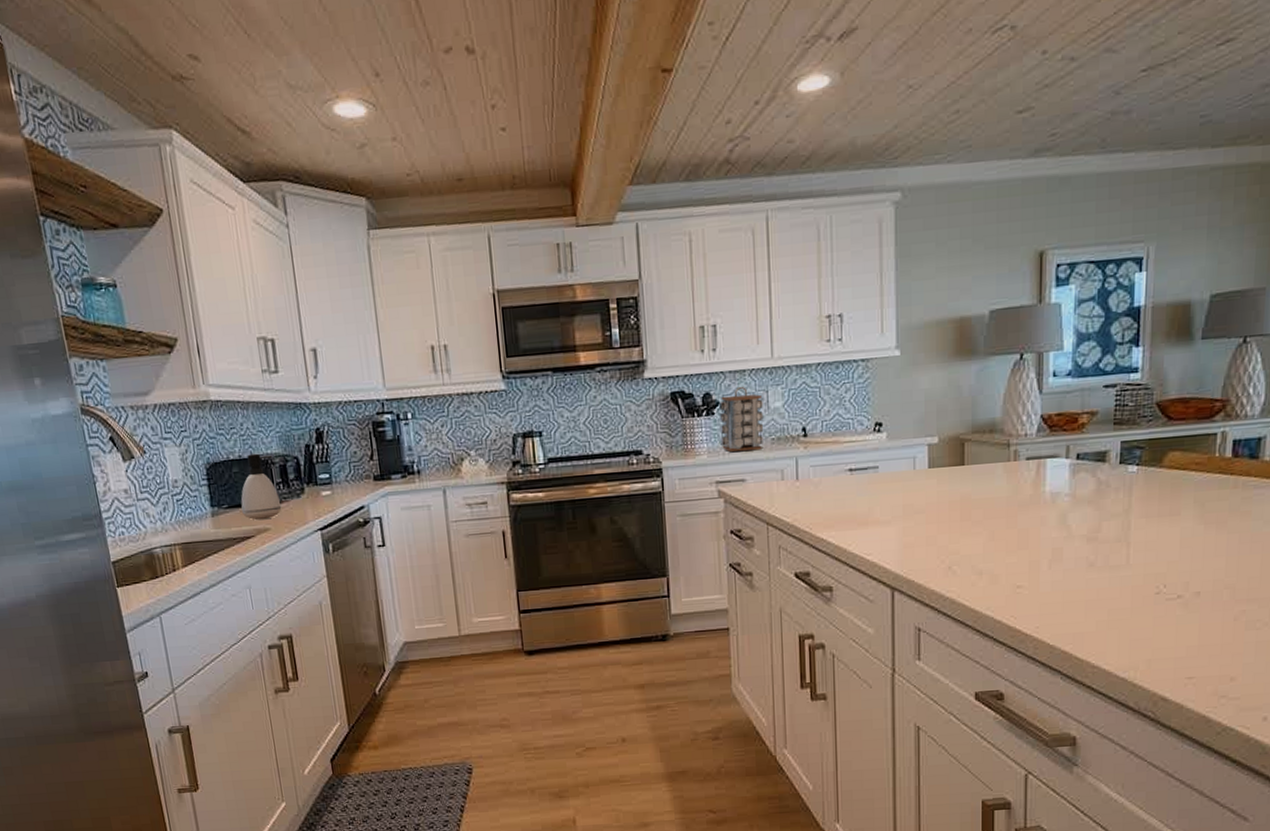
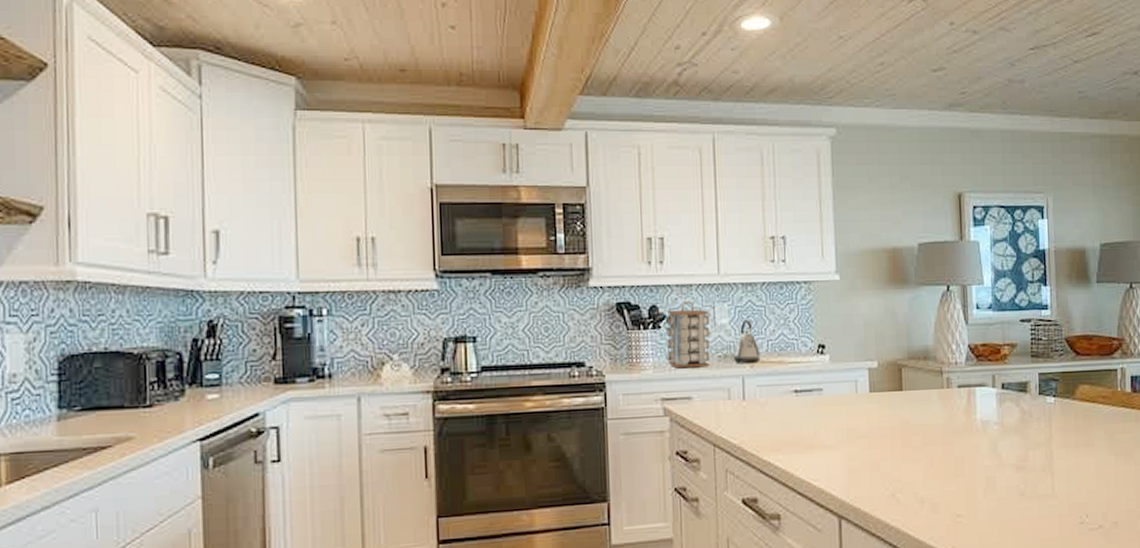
soap dispenser: present [240,453,282,521] -> none [99,346,153,427]
kettle: none [786,401,815,446] -> present [732,319,761,364]

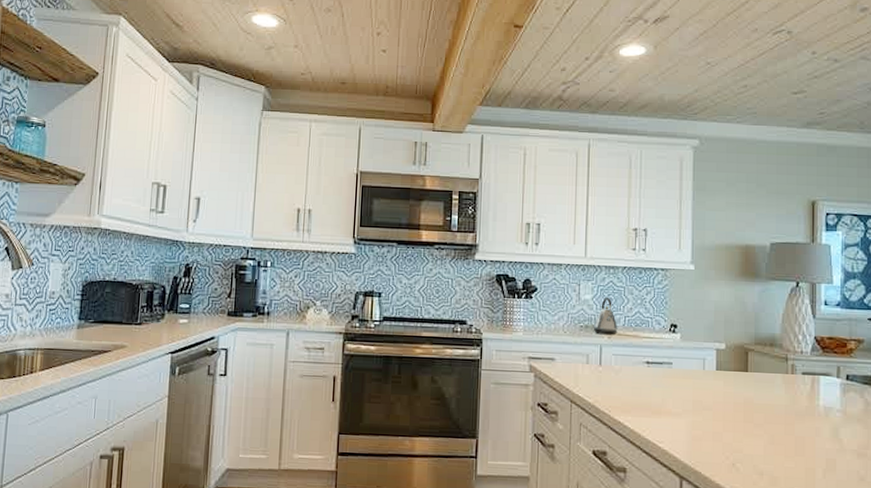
spice rack: present [665,300,711,369] -> none [535,277,575,335]

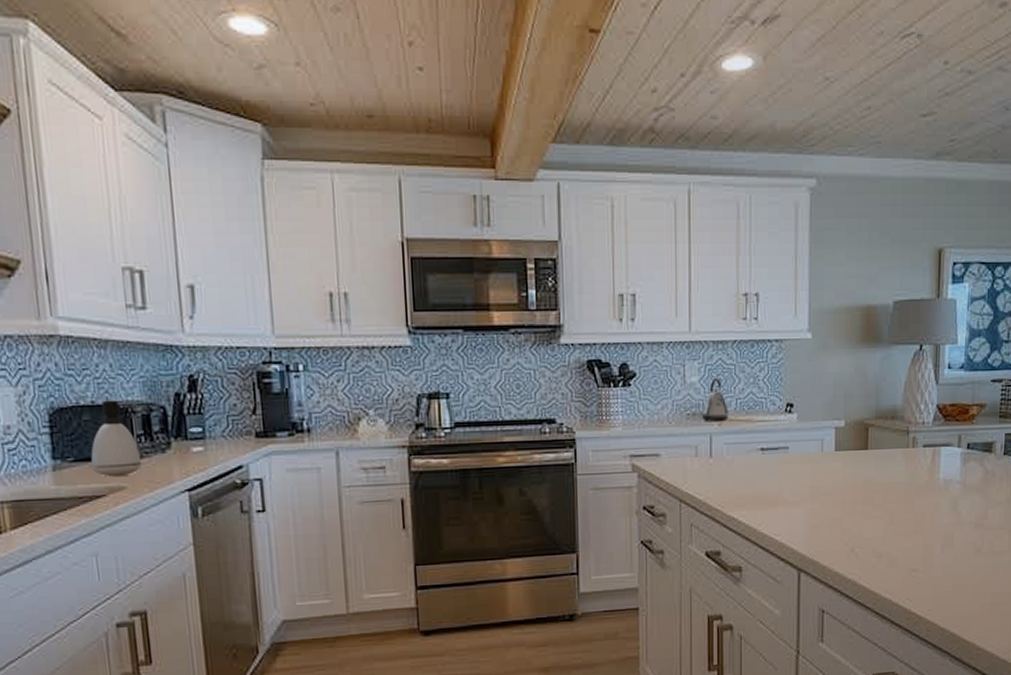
soap dispenser: none [105,278,143,338] -> present [91,400,142,477]

